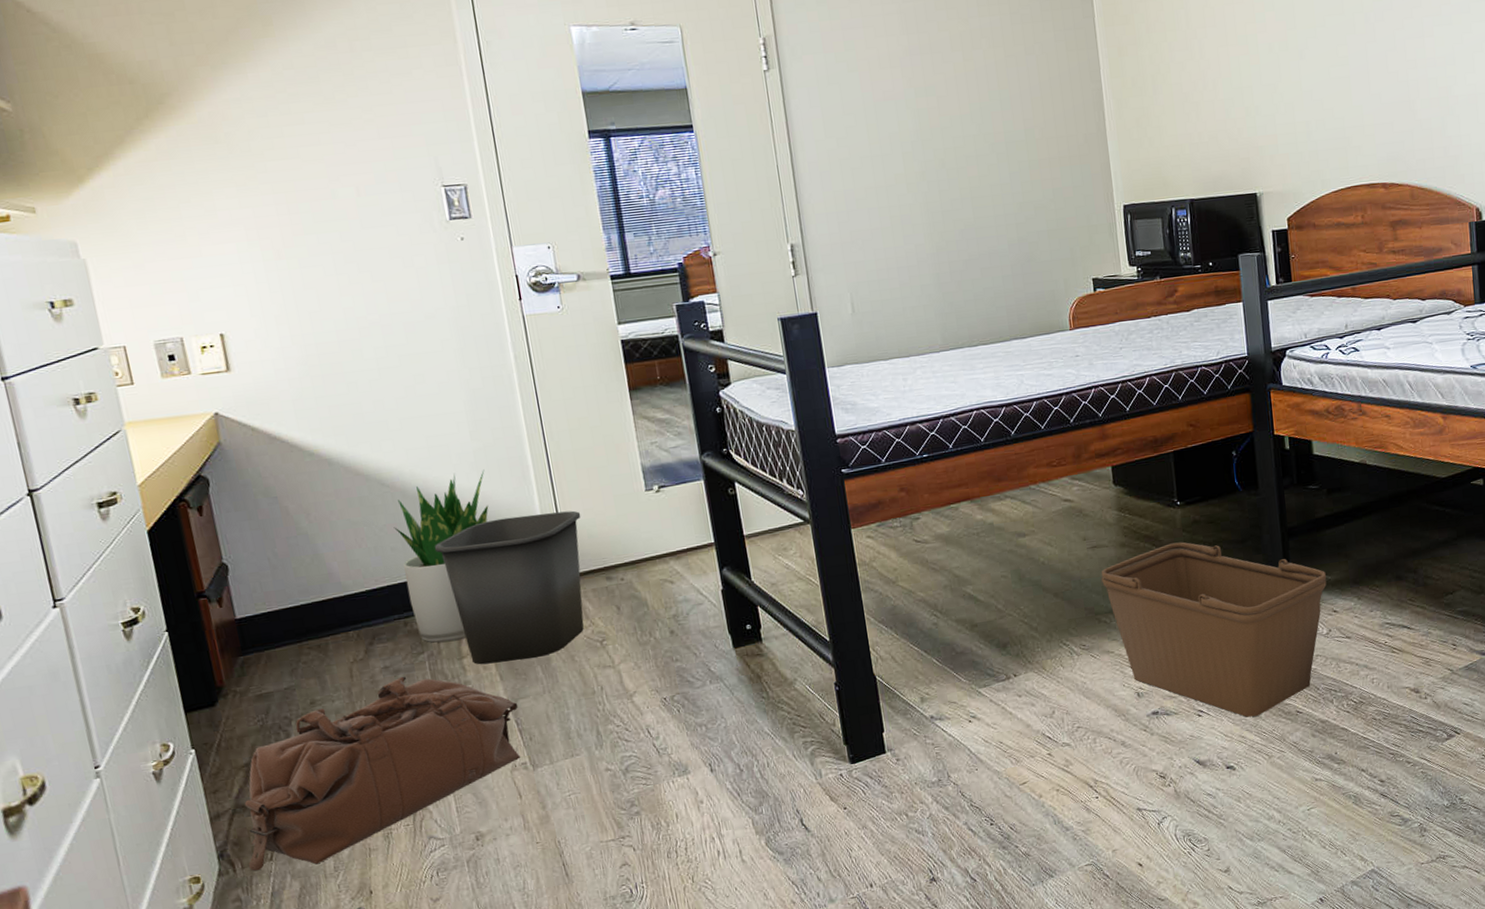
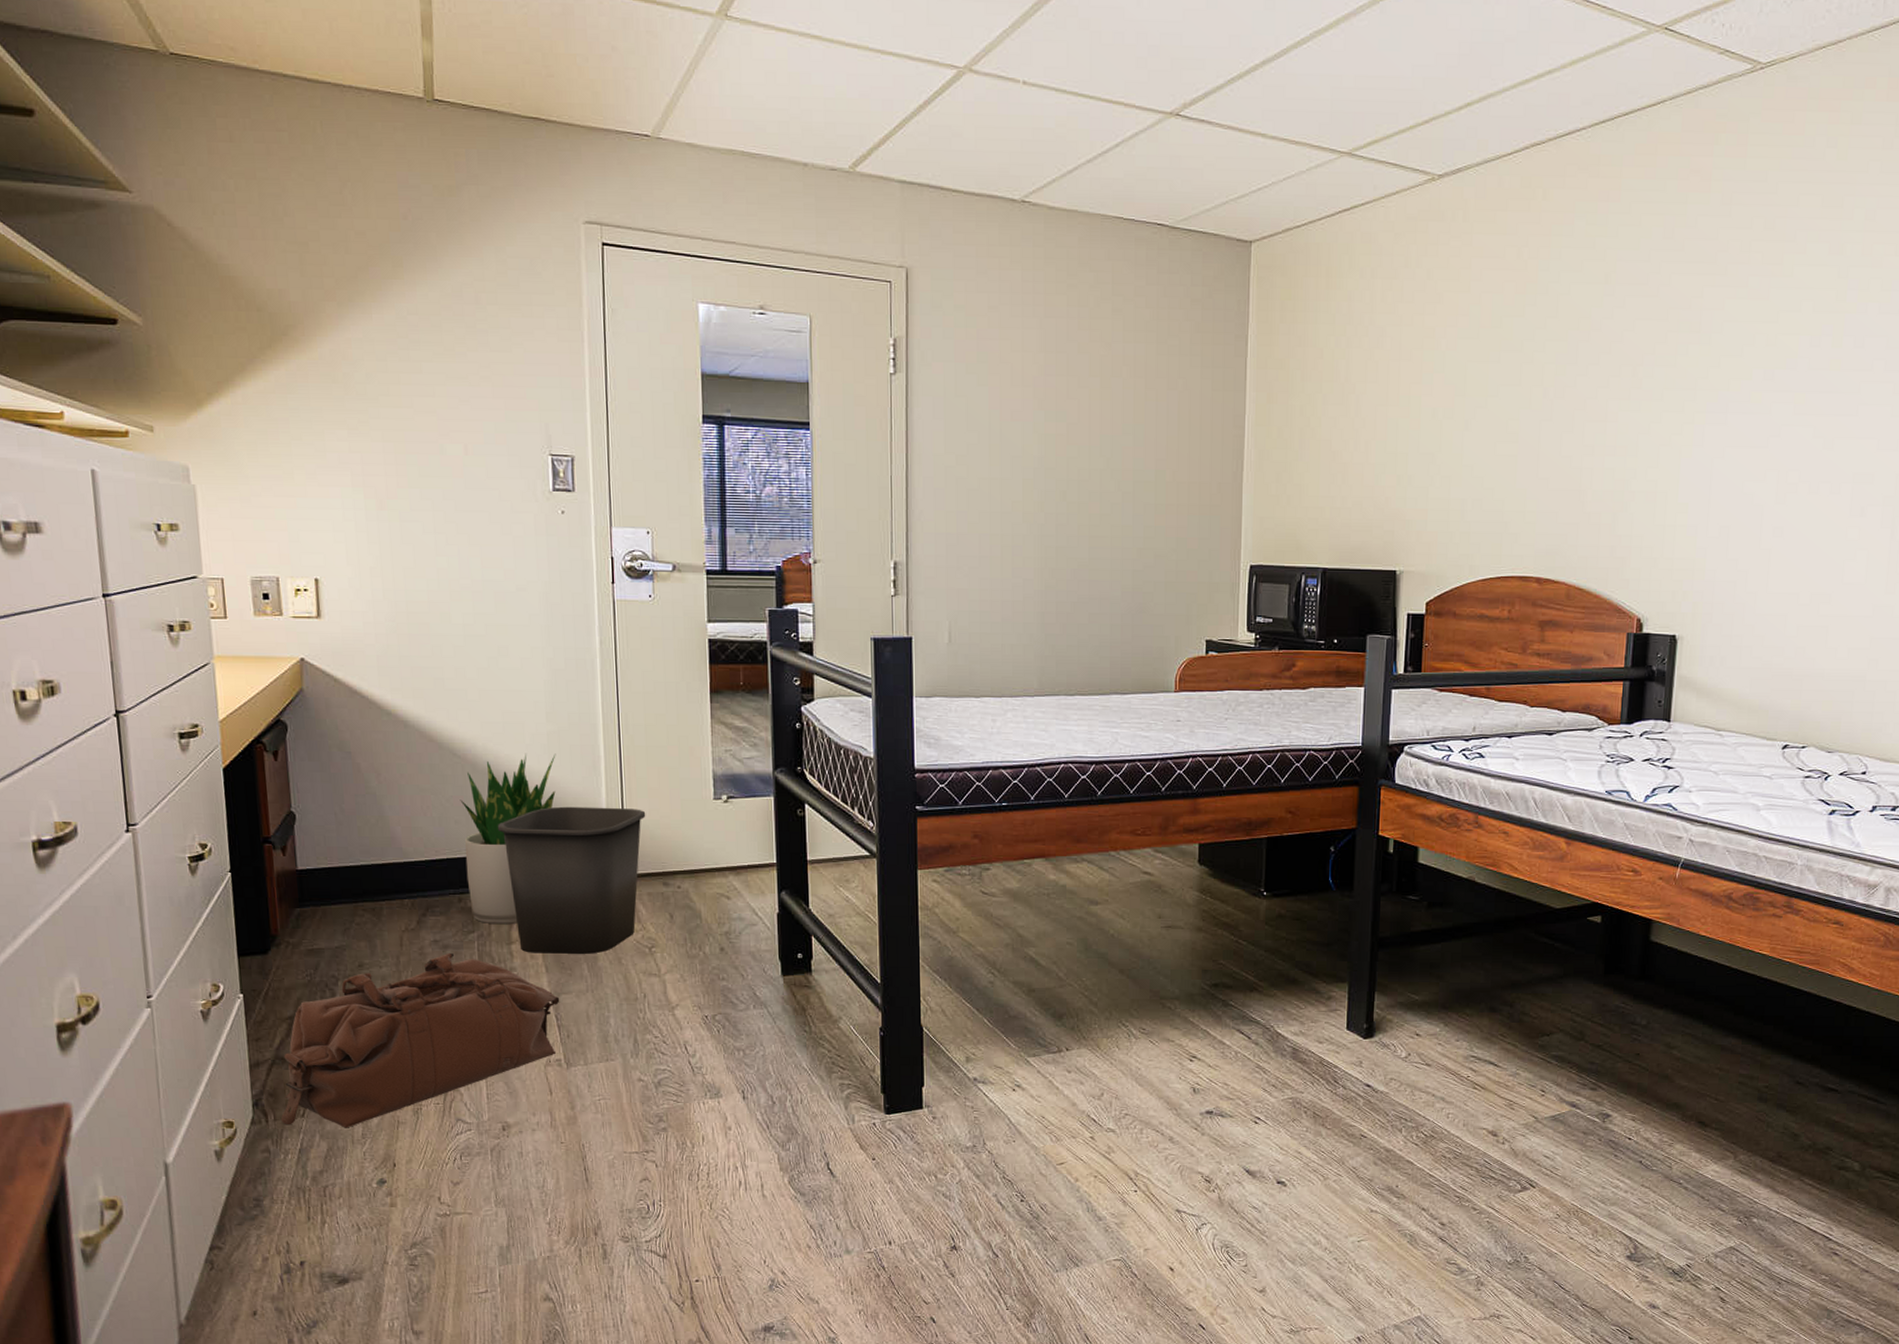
bicycle basket: present [1101,541,1327,718] -> none [1172,935,1413,1133]

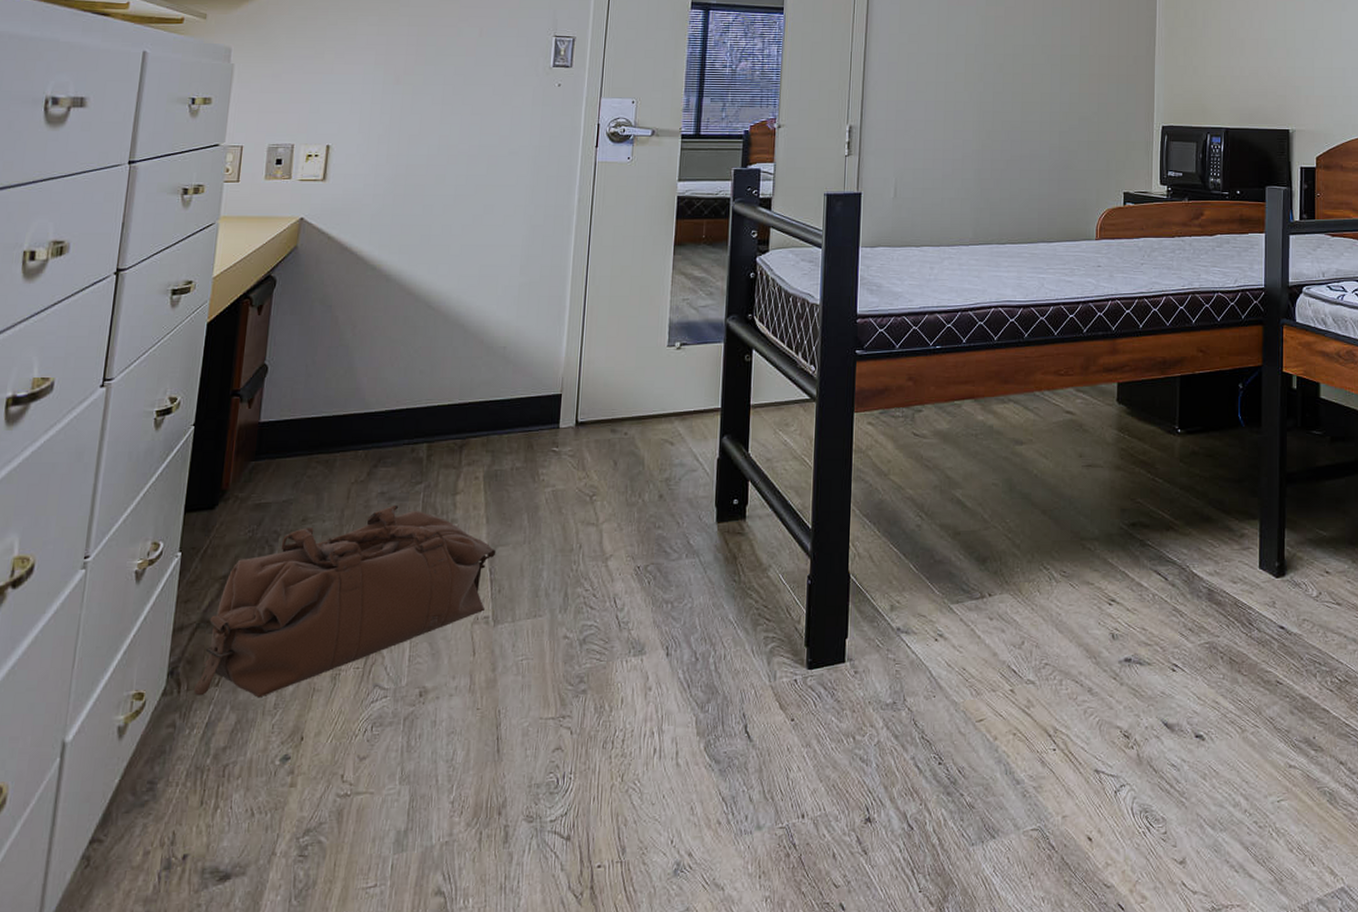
planter: present [460,753,556,924] -> none [422,304,525,474]
waste bin: present [497,806,646,954] -> none [459,355,602,504]

